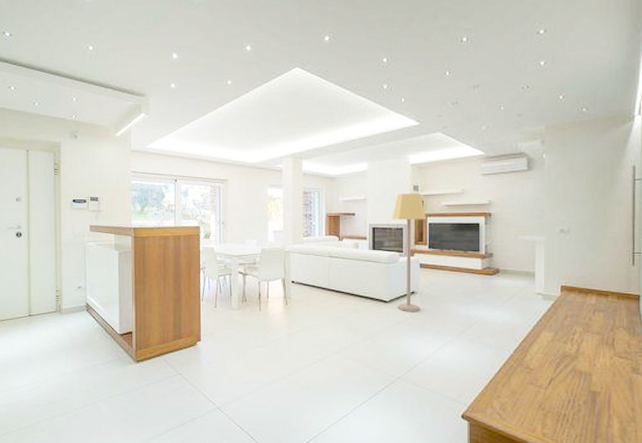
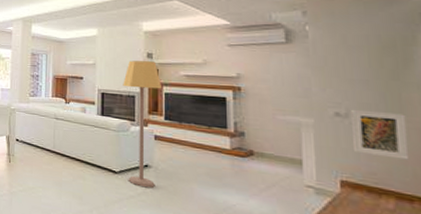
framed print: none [571,225,608,264] -> present [351,109,410,160]

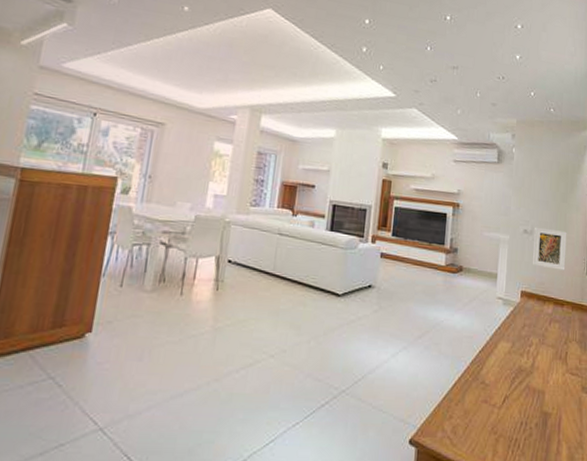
lamp: present [123,60,162,188] -> none [350,169,393,310]

